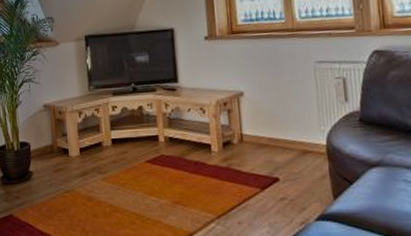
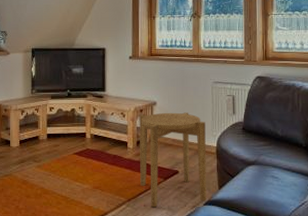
side table: none [223,103,319,226] -> present [140,112,207,208]

